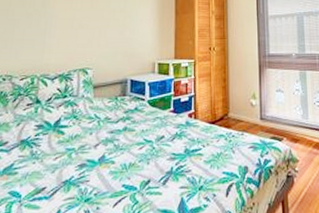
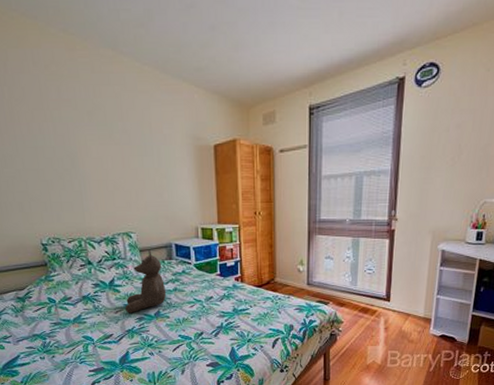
teddy bear: none [66,85,115,160] -> present [124,249,167,313]

